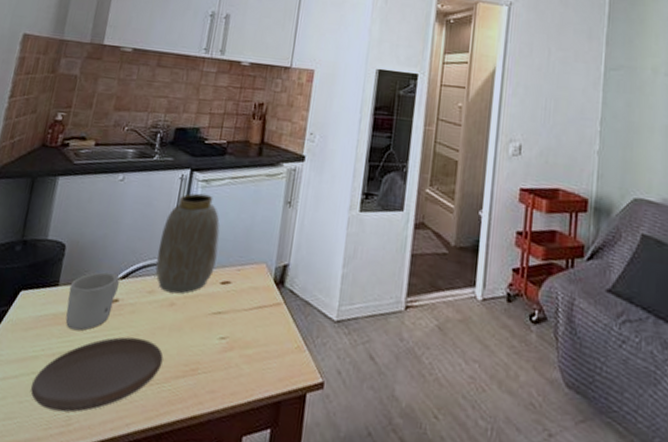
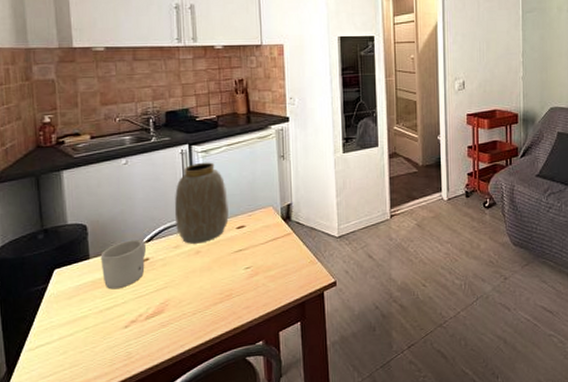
plate: present [30,337,164,413] -> none [88,282,200,352]

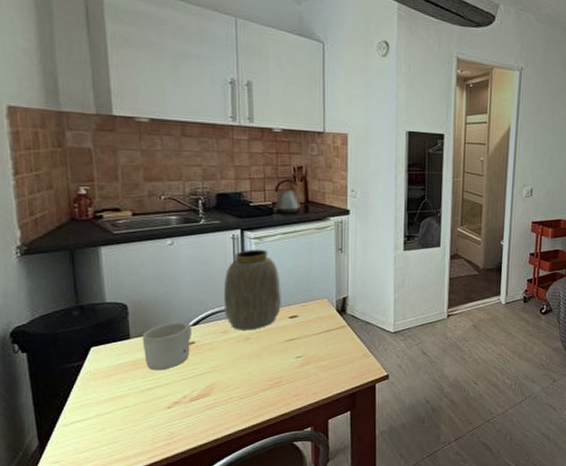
kettle: none [217,92,245,127] -> present [273,178,303,215]

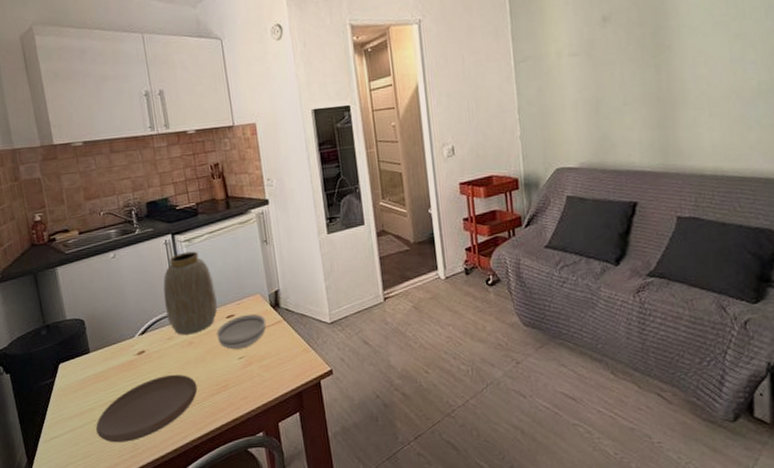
plate: none [128,367,248,430] -> present [96,374,198,443]
mug: present [142,321,191,371] -> none [99,331,142,383]
kettle: present [273,178,303,215] -> none [196,177,223,214]
bowl: none [277,316,330,349] -> present [216,314,267,350]

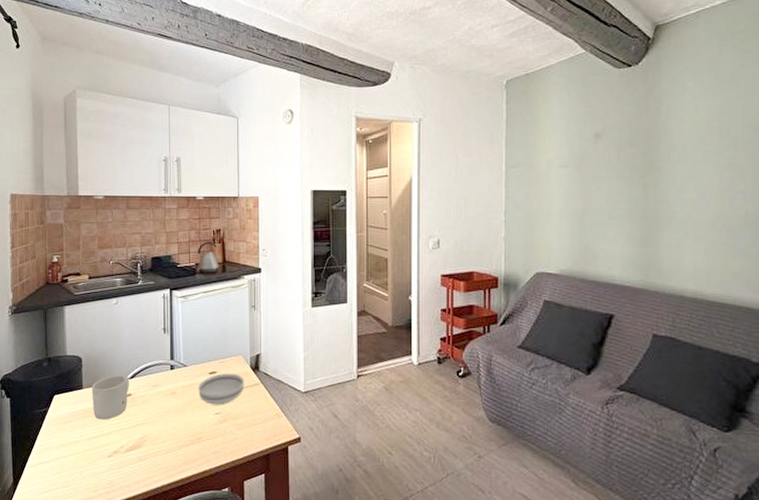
plate: present [96,374,198,443] -> none [78,420,174,478]
mug: none [99,331,142,383] -> present [91,374,129,420]
vase: present [163,251,218,335] -> none [155,307,202,385]
kettle: none [196,177,223,214] -> present [196,241,221,275]

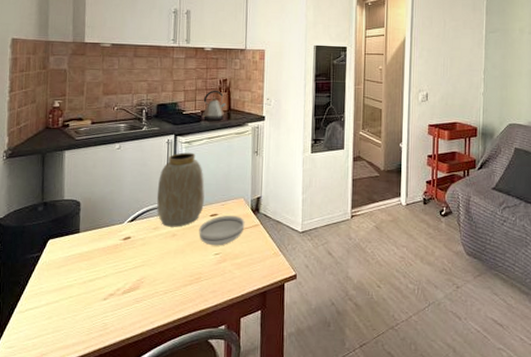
mug: present [91,374,129,420] -> none [89,218,129,263]
vase: none [155,307,202,385] -> present [156,152,205,227]

